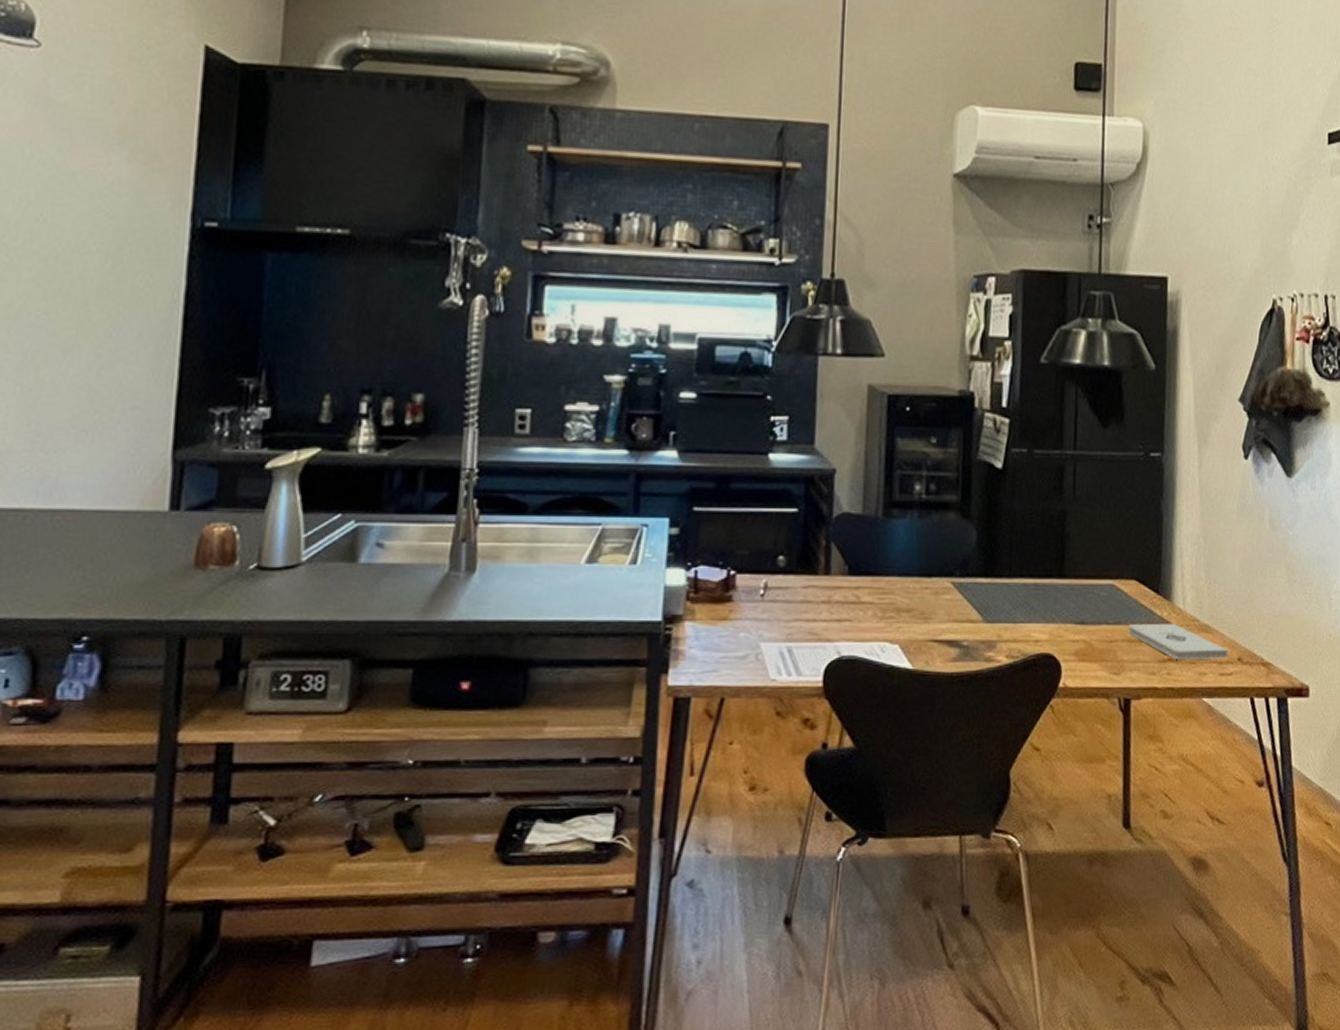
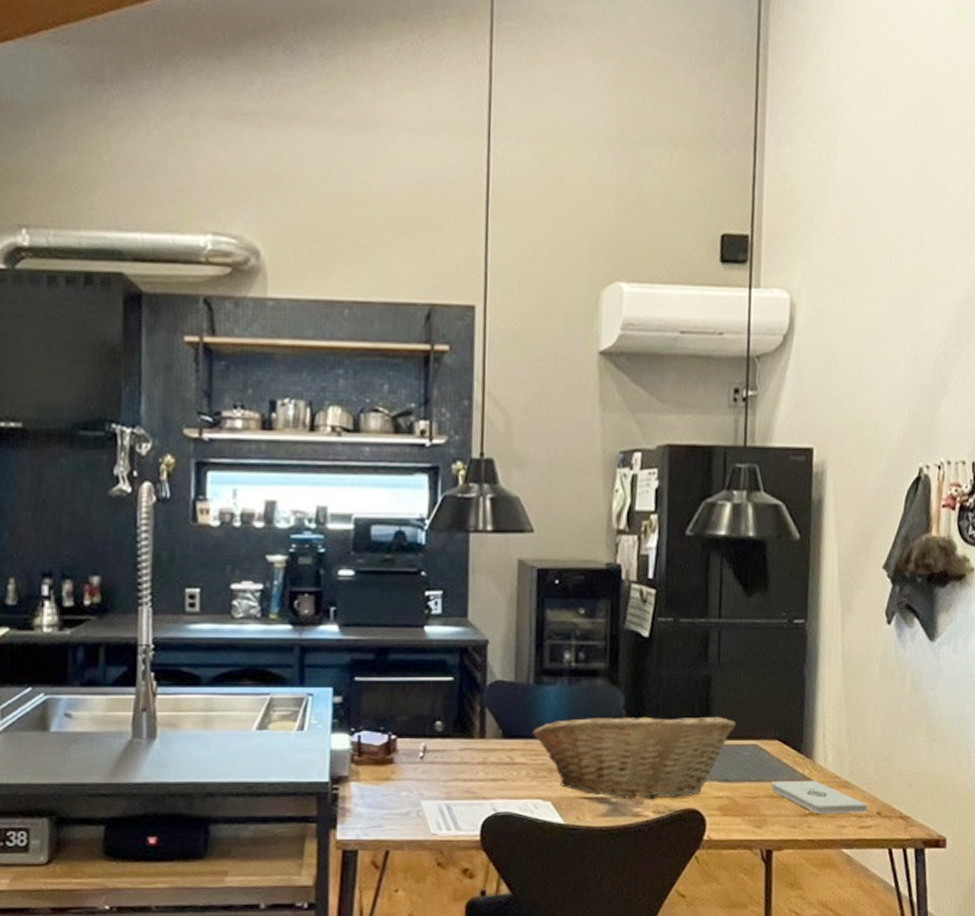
fruit basket: none [880,546,1091,643] -> present [533,710,735,799]

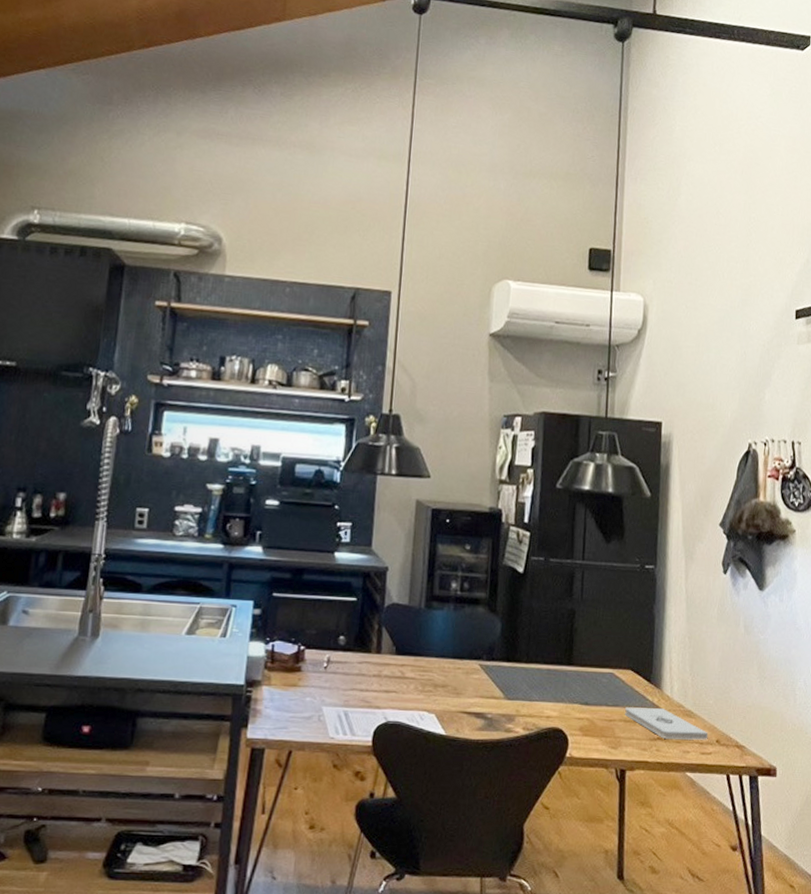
fruit basket: present [533,710,735,799] -> none [422,635,595,717]

